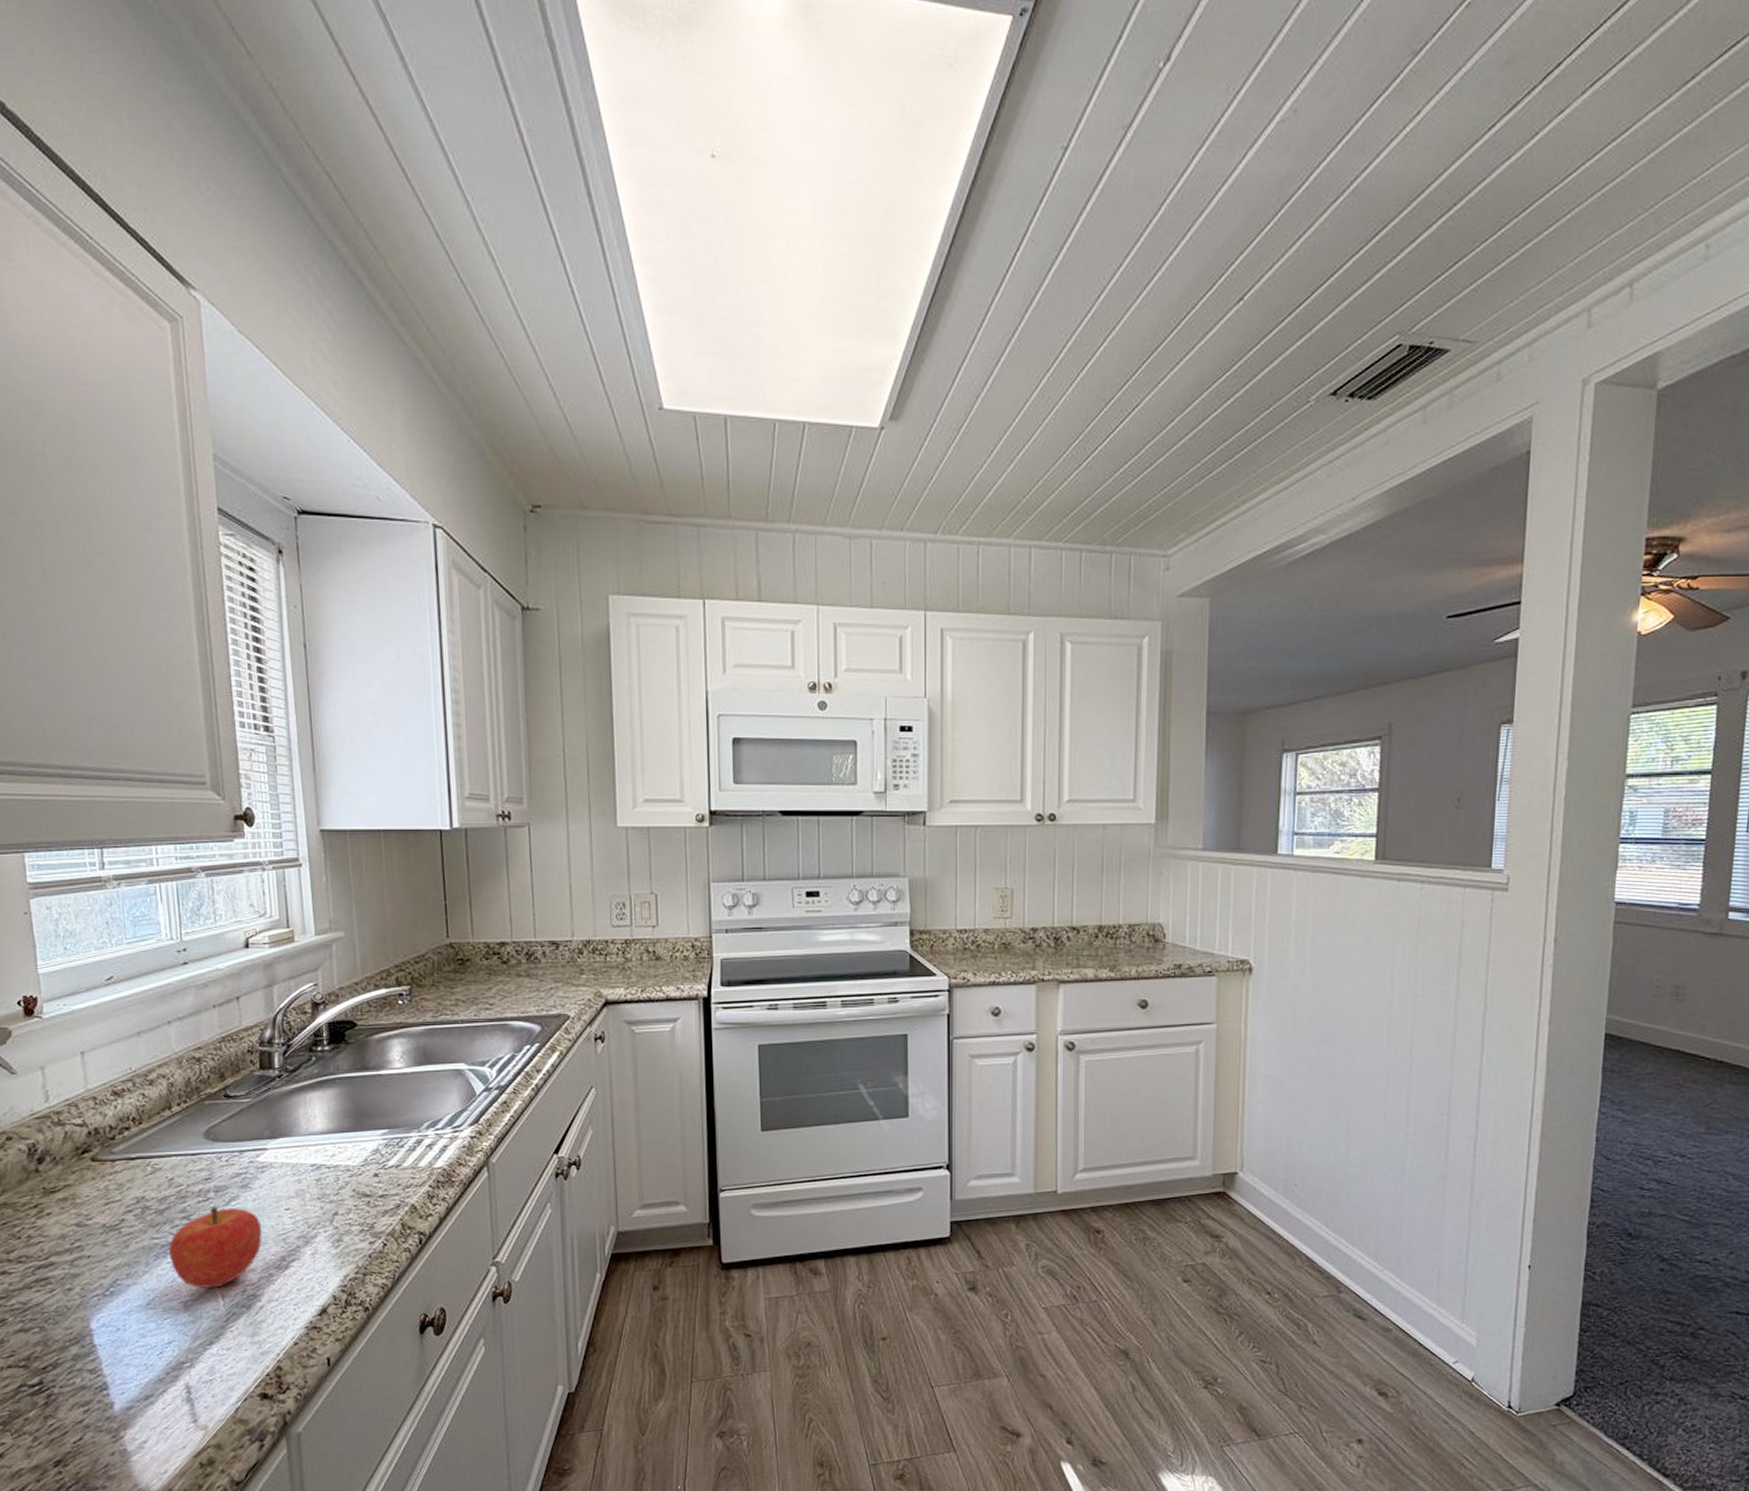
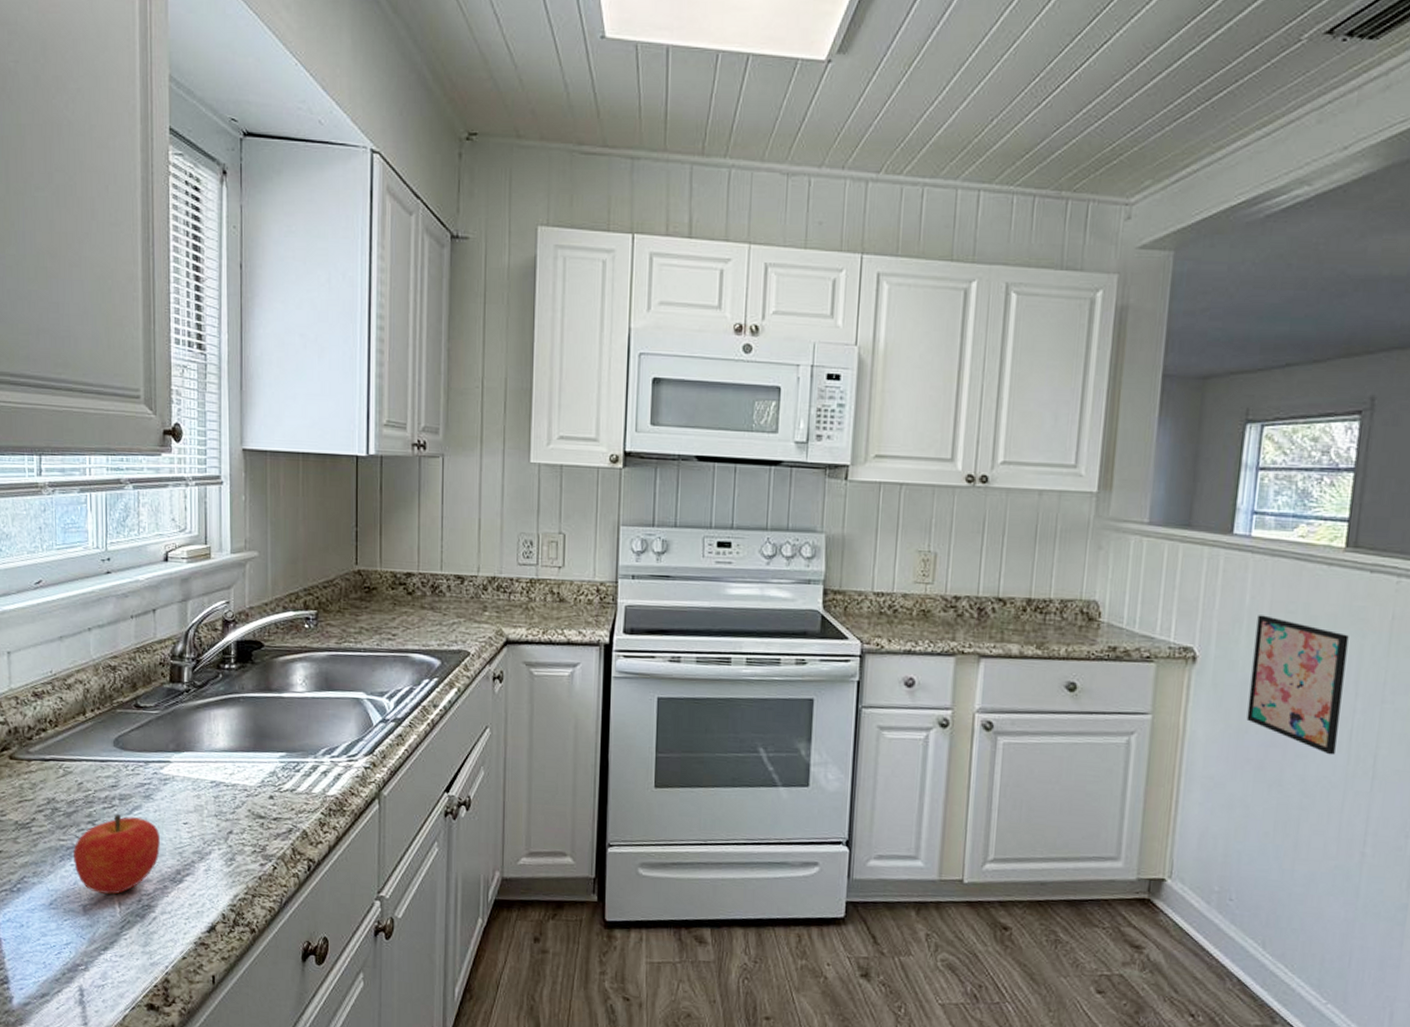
wall art: none [1299,926,1383,1048] -> present [1246,615,1349,756]

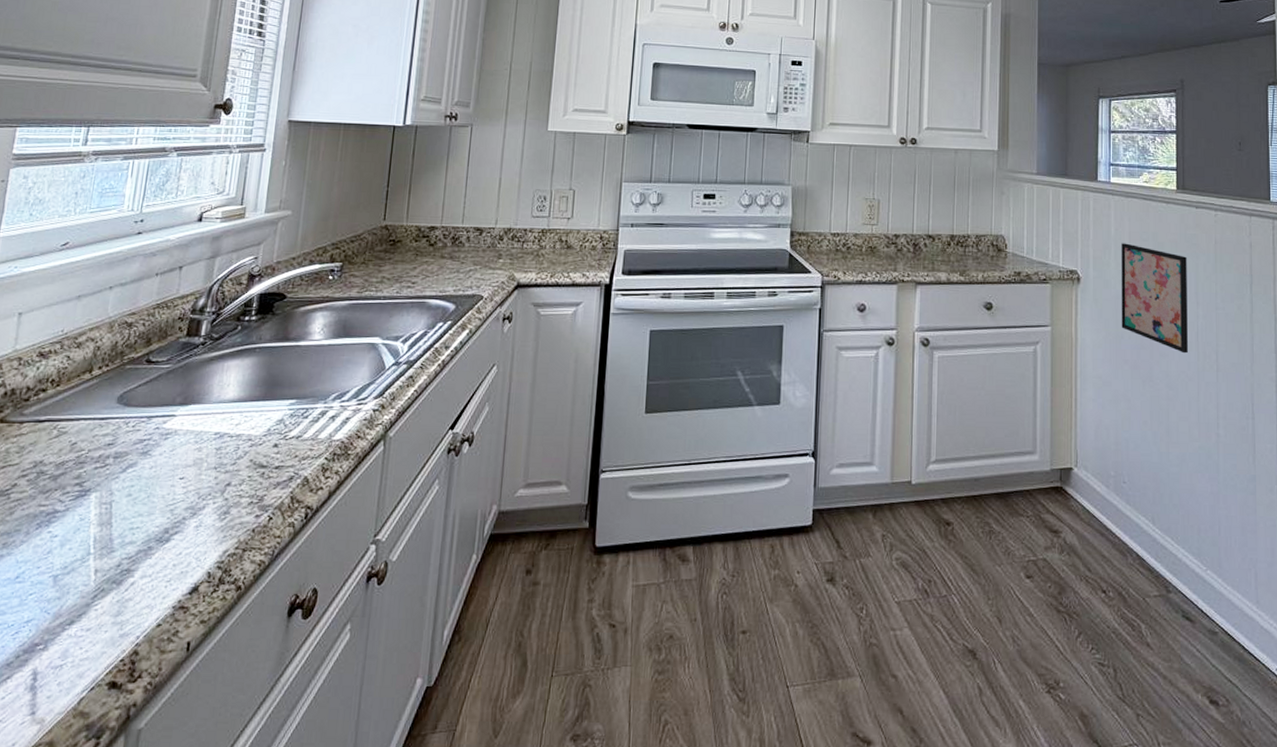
fruit: present [72,814,160,895] -> none [51,474,152,561]

